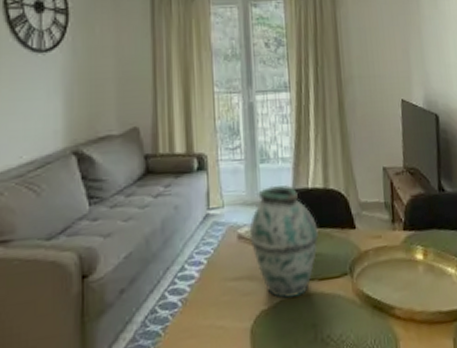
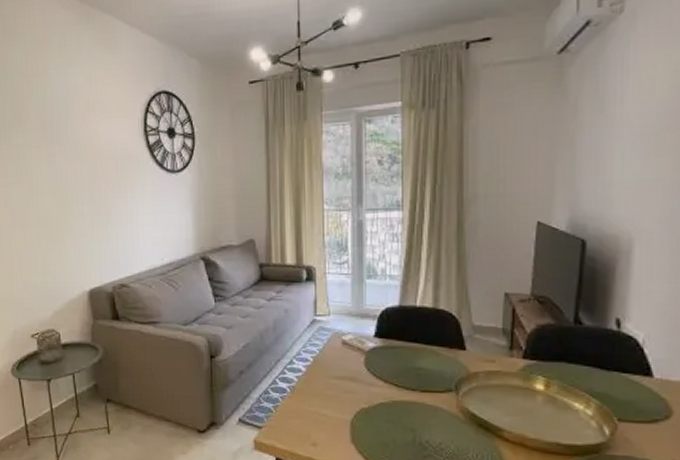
vase: present [248,185,318,298] -> none [352,300,424,402]

